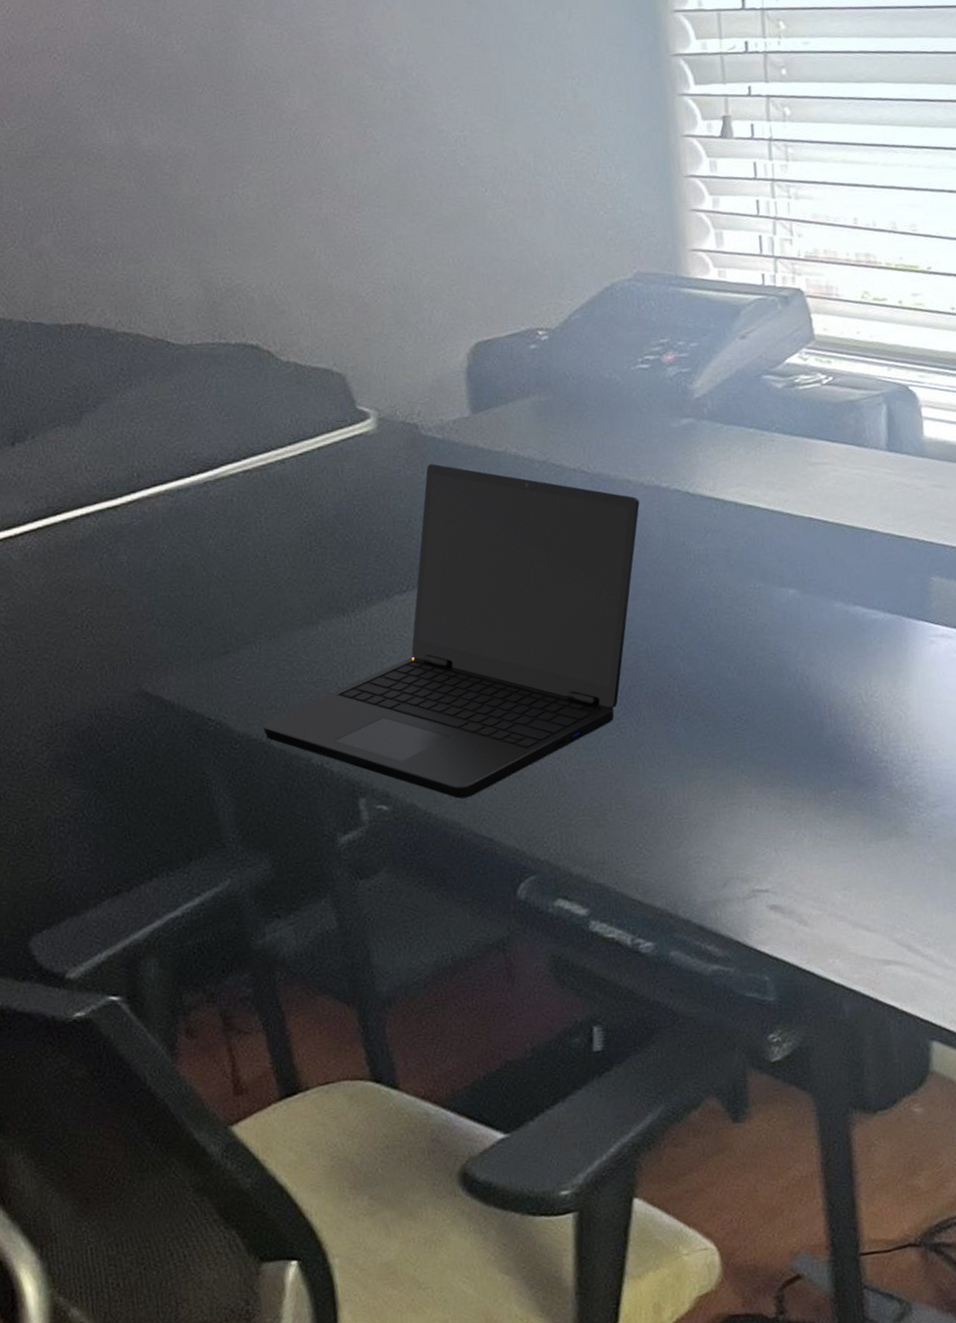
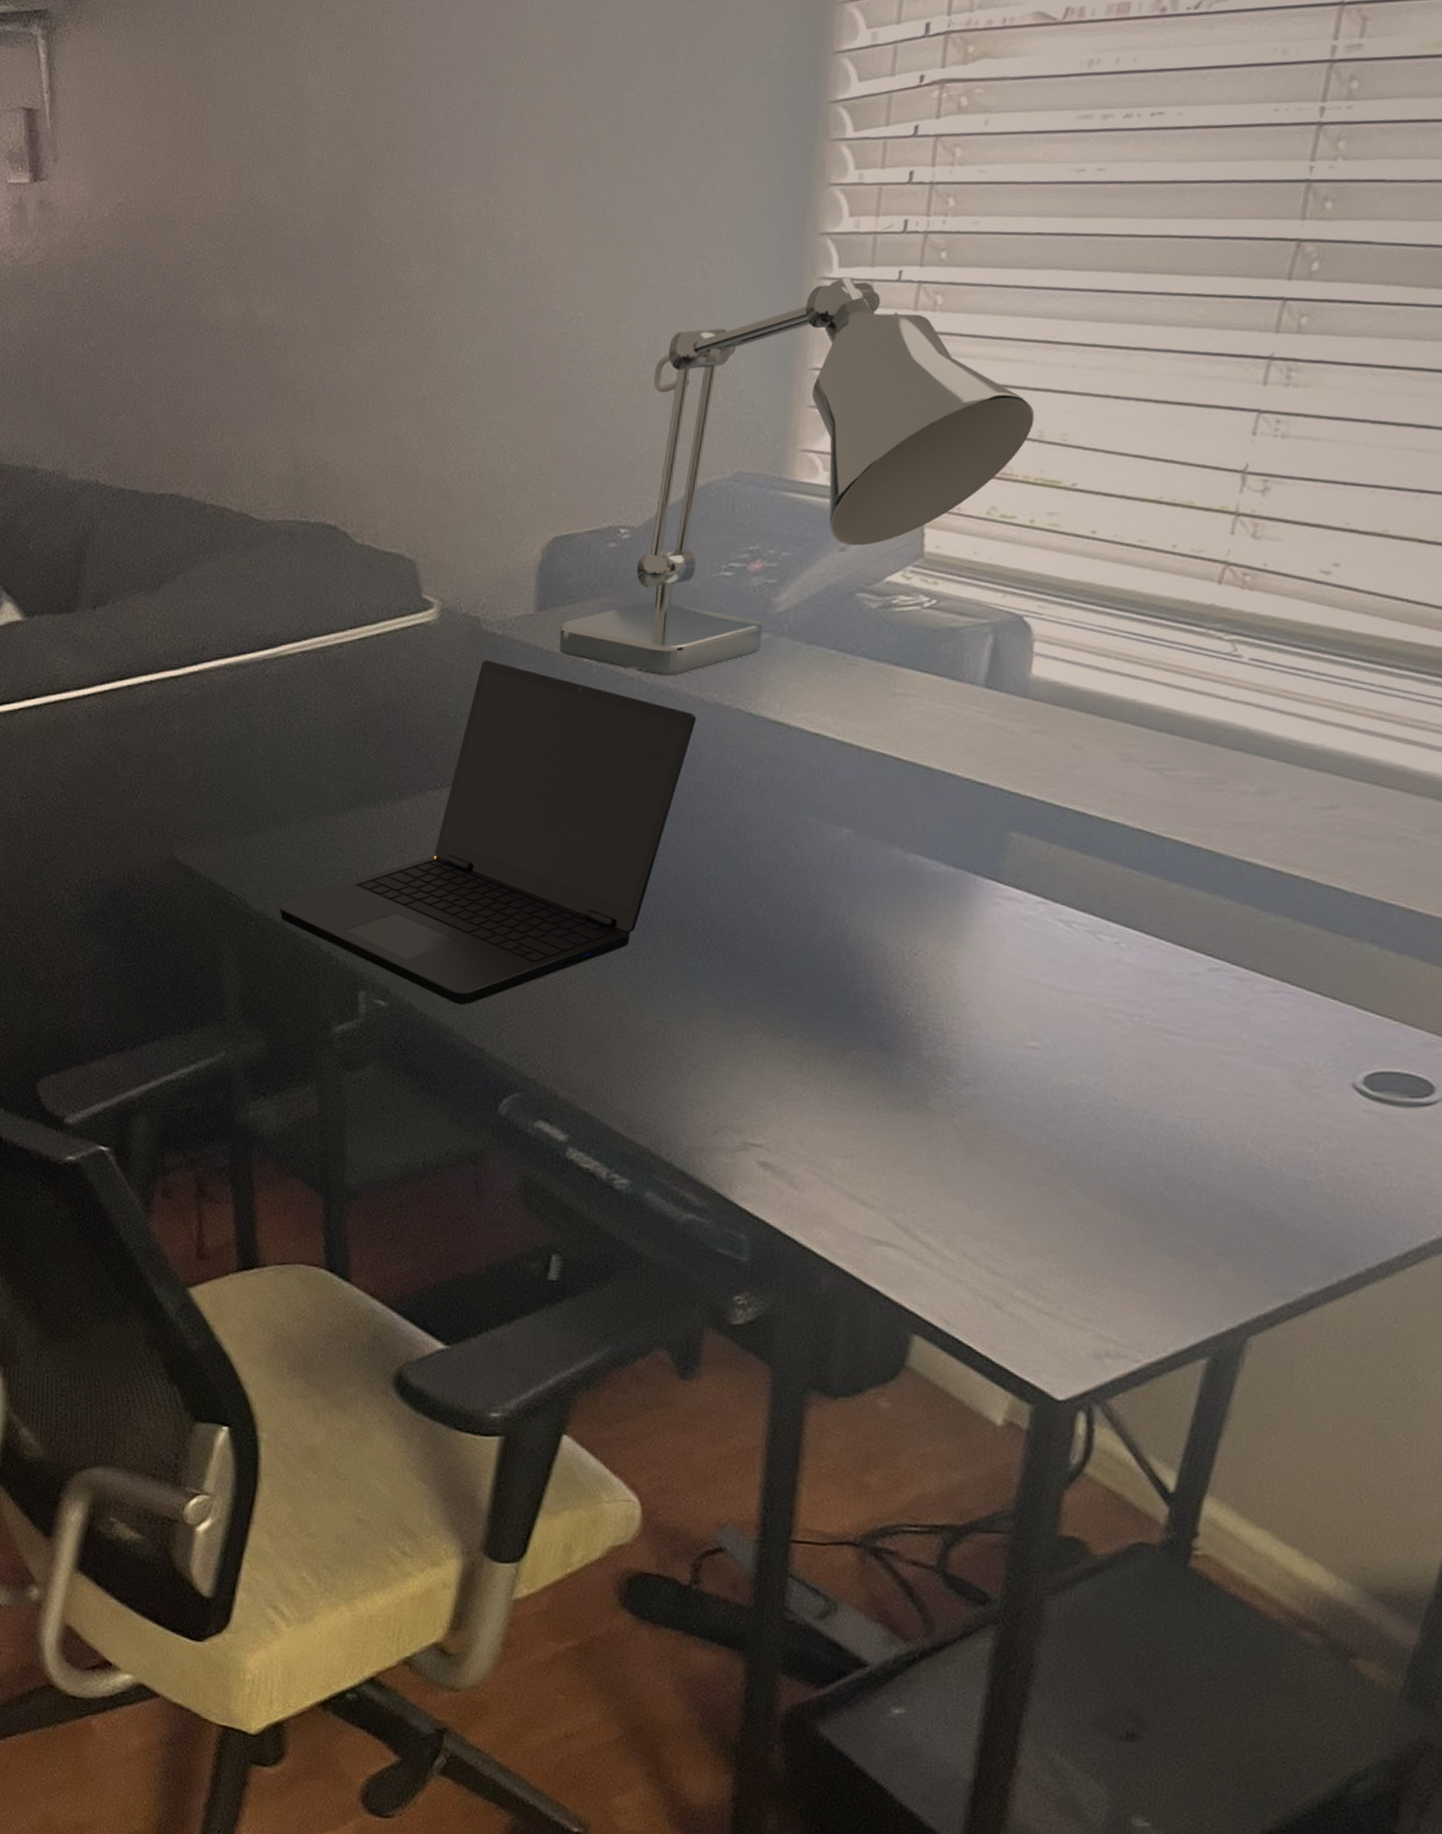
desk lamp: none [497,93,887,465] -> present [559,277,1035,676]

